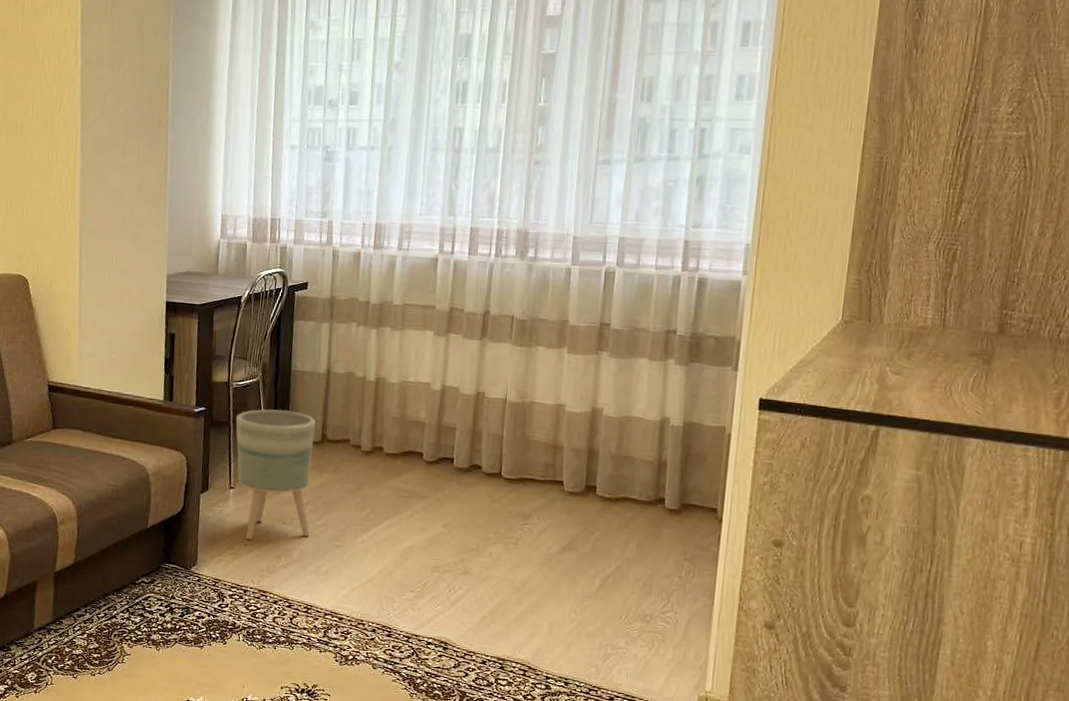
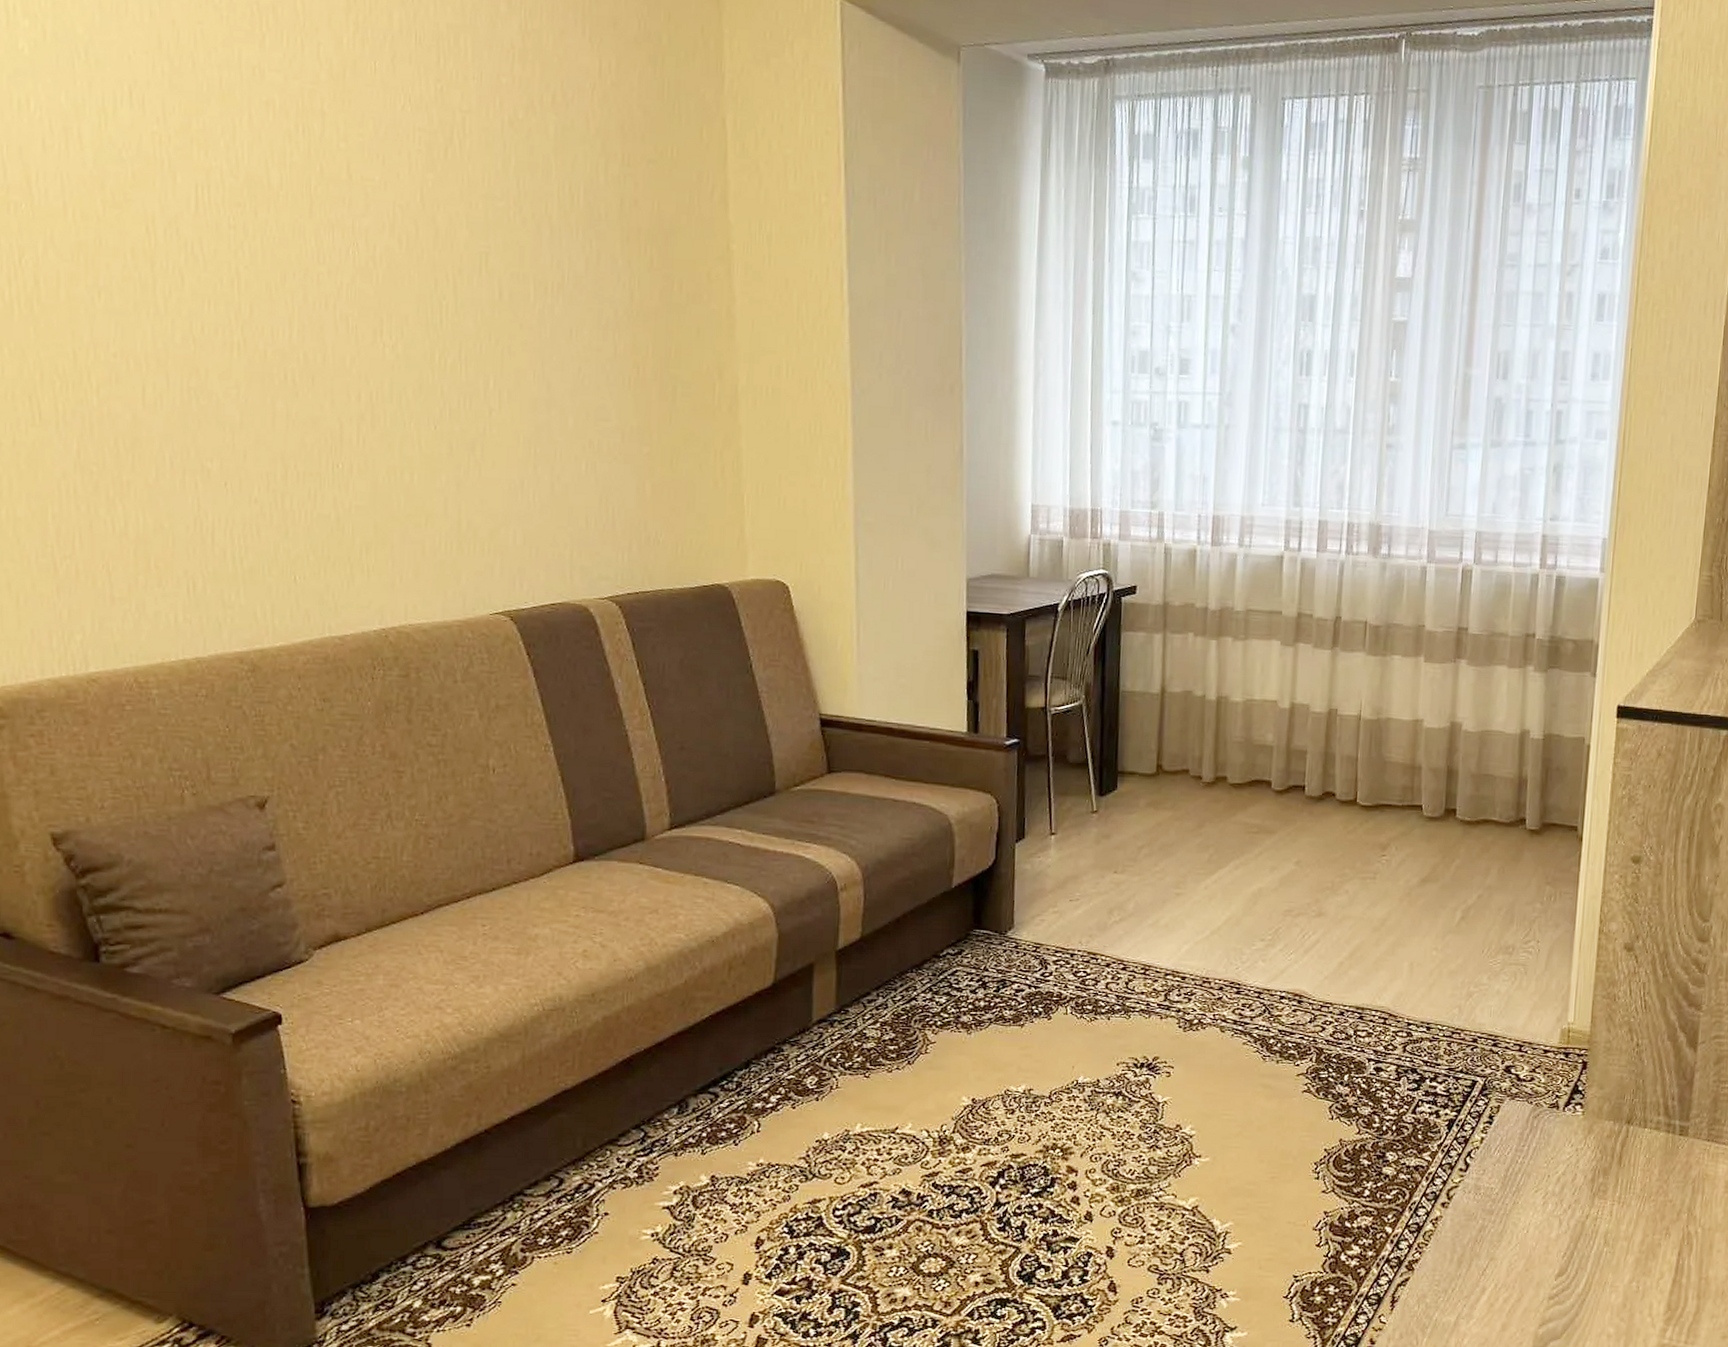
planter: present [235,409,316,540] -> none [1055,737,1149,894]

